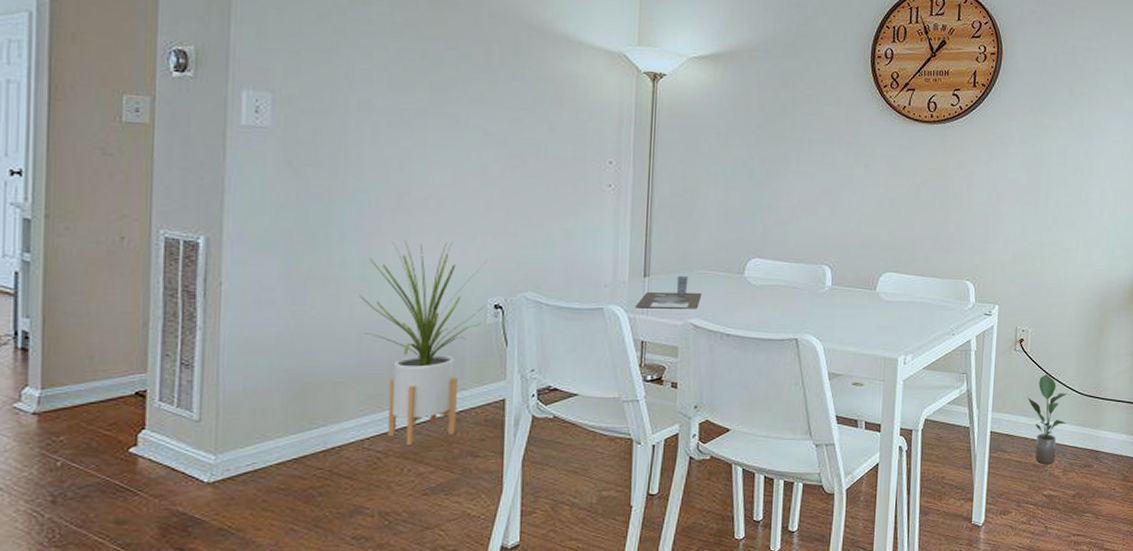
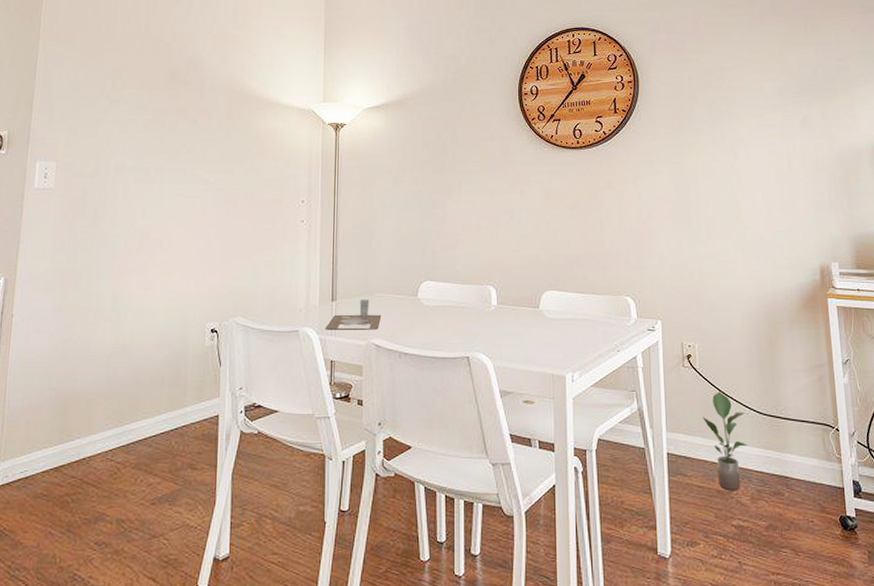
house plant: present [359,240,488,446] -> none [109,275,207,458]

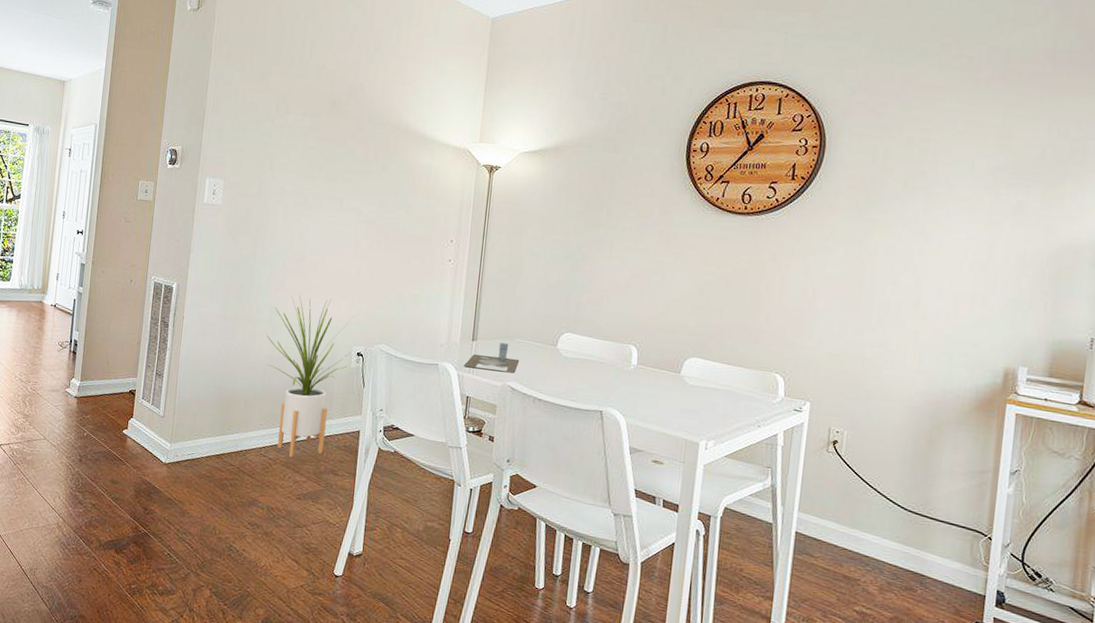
house plant: none [109,275,207,458] -> present [266,295,355,458]
potted plant: present [702,391,748,491] -> none [839,481,888,579]

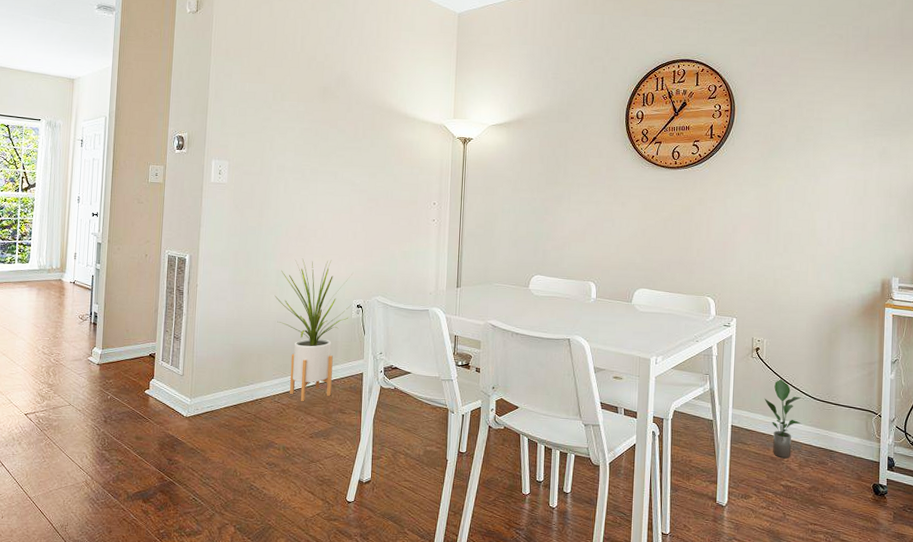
place setting: present [464,343,519,373] -> none [451,288,497,313]
potted plant: none [839,481,888,579] -> present [764,379,801,459]

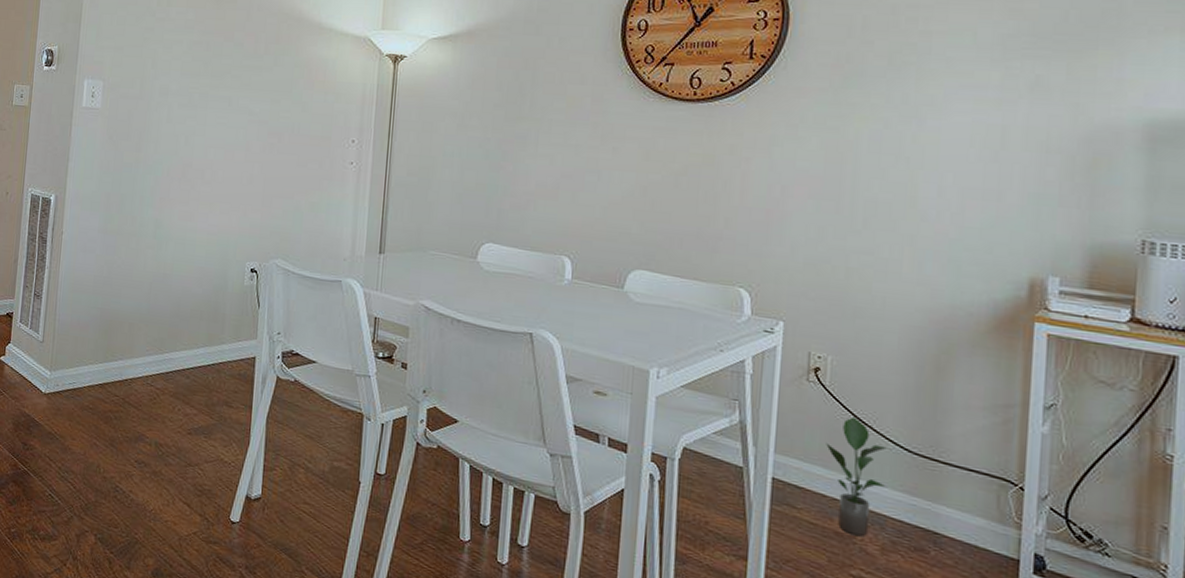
house plant: present [274,258,354,402] -> none [151,205,248,388]

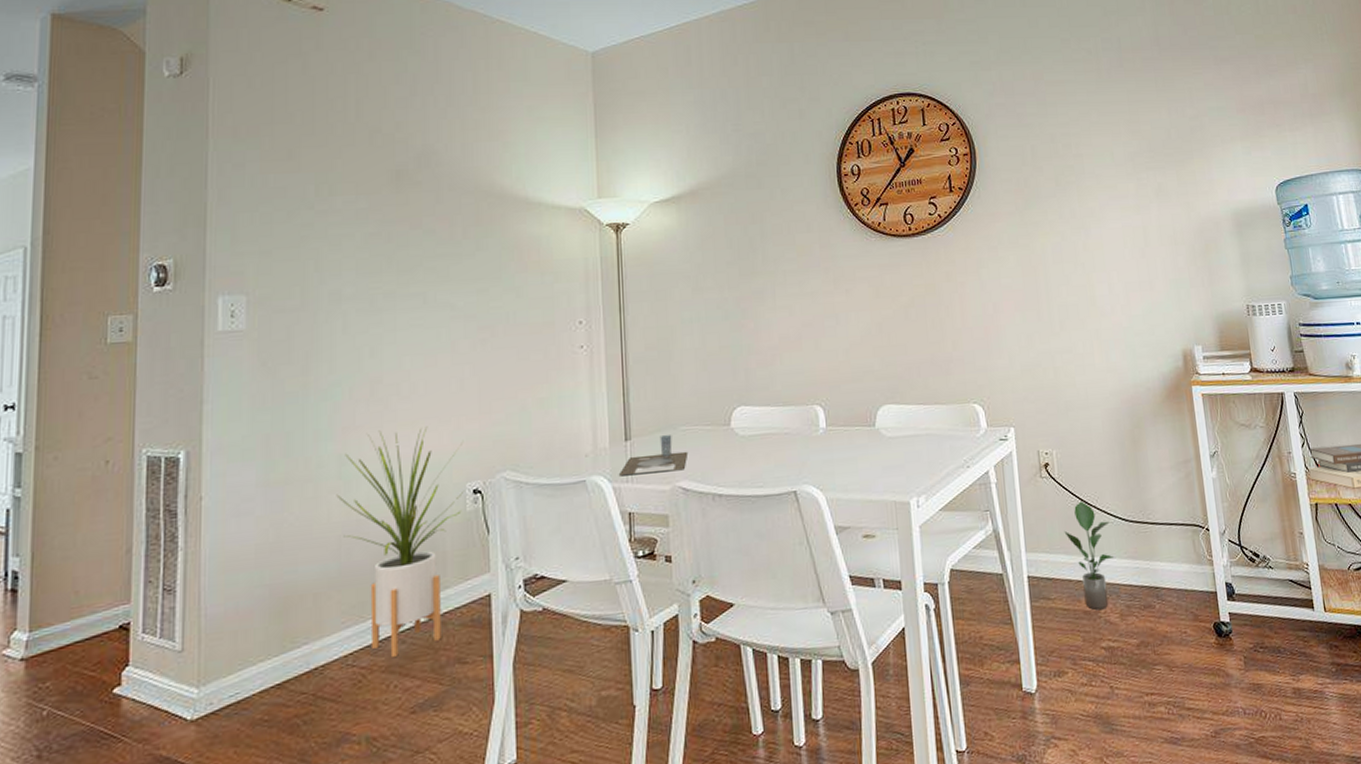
house plant: none [151,205,248,388] -> present [336,426,465,659]
place setting: none [371,255,433,291] -> present [620,435,687,477]

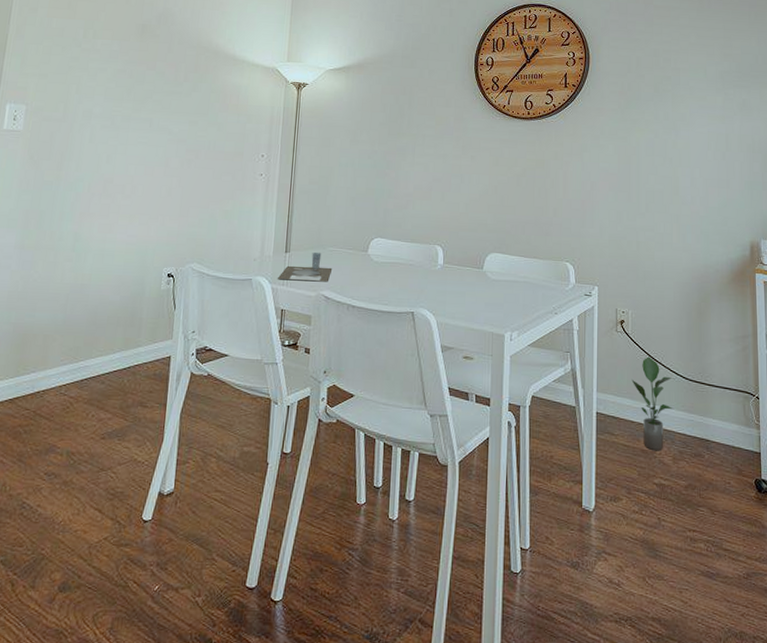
house plant: present [336,426,465,659] -> none [69,218,166,394]

